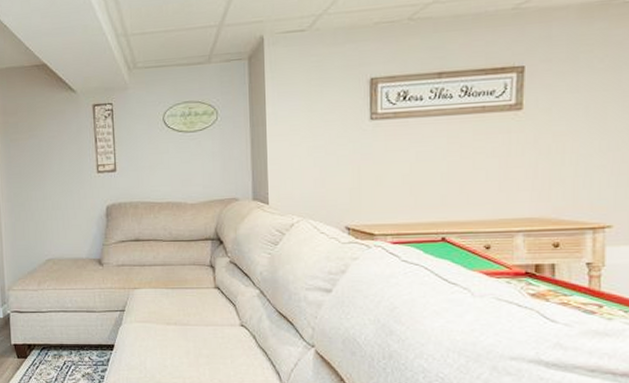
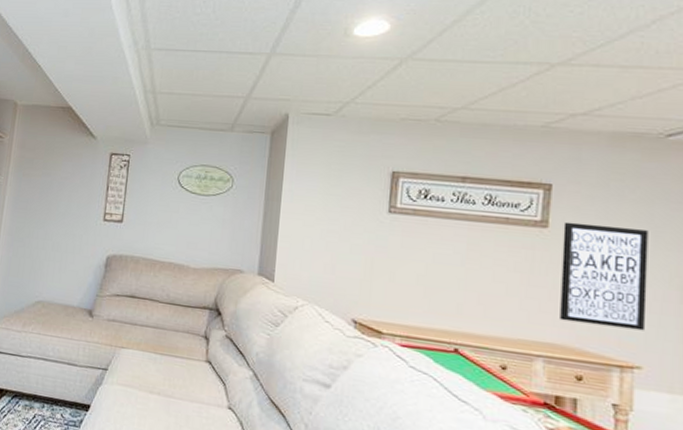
wall art: none [537,97,617,196] -> present [560,221,649,331]

